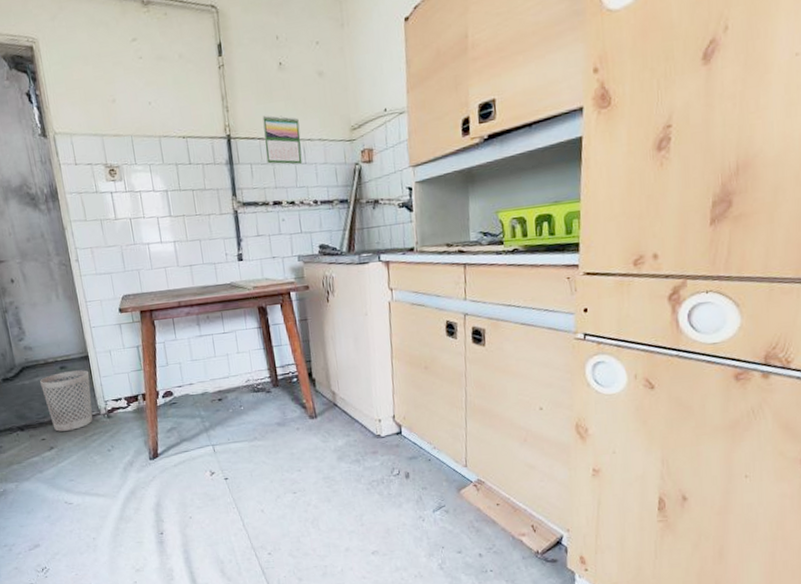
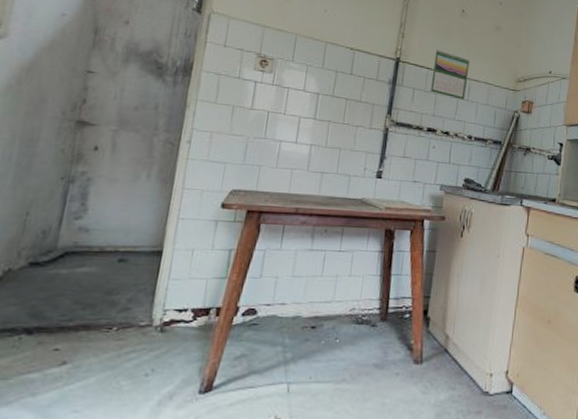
wastebasket: present [40,370,93,432] -> none [78,266,156,342]

